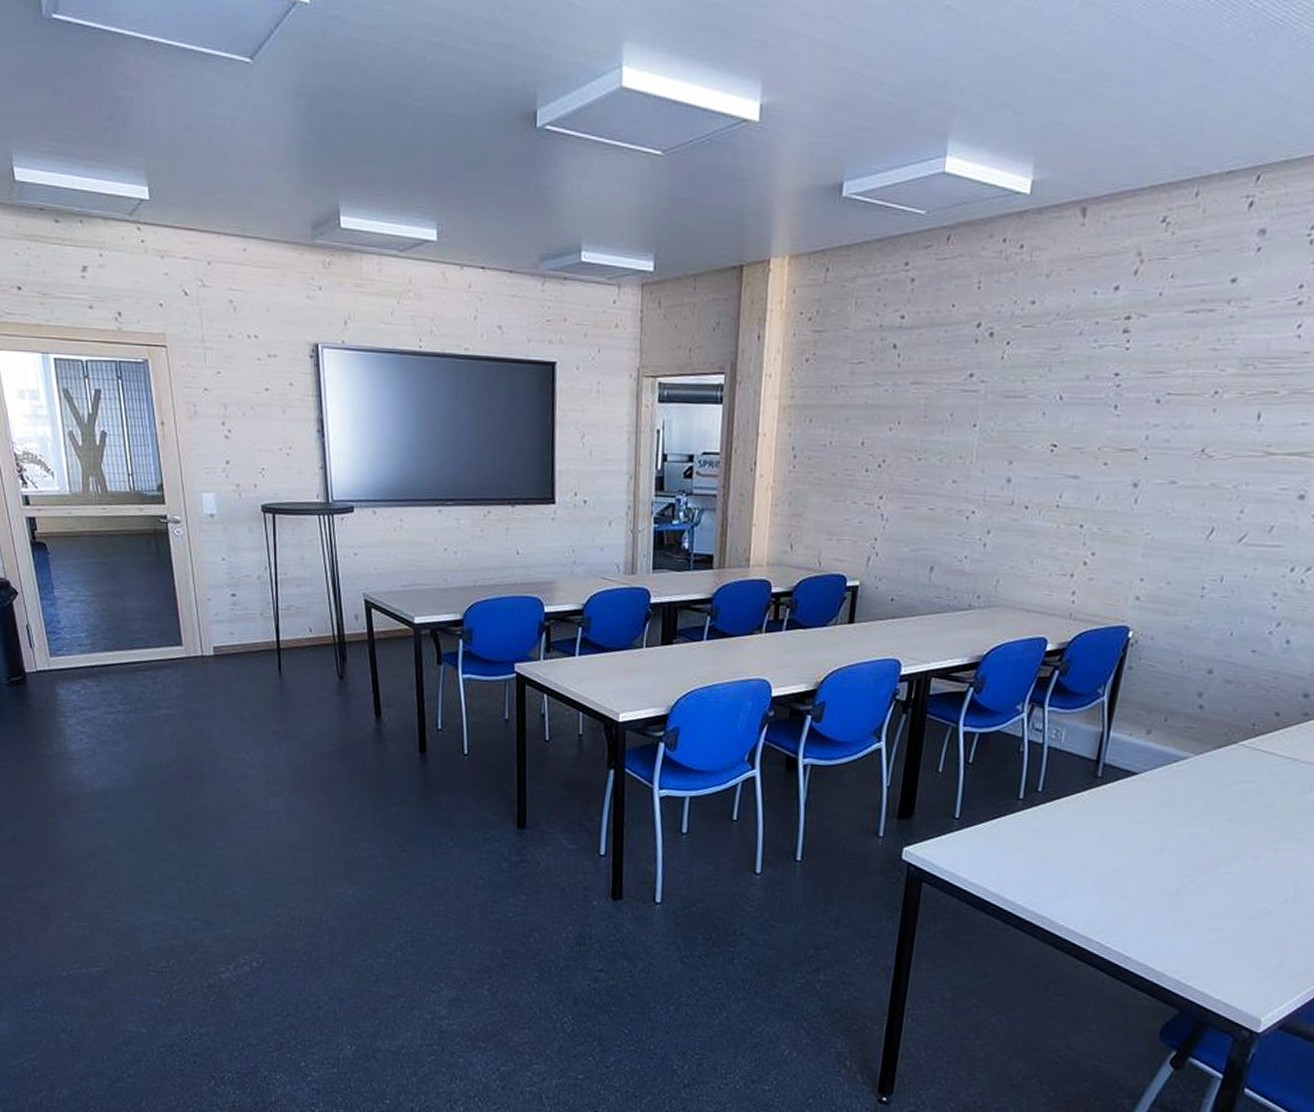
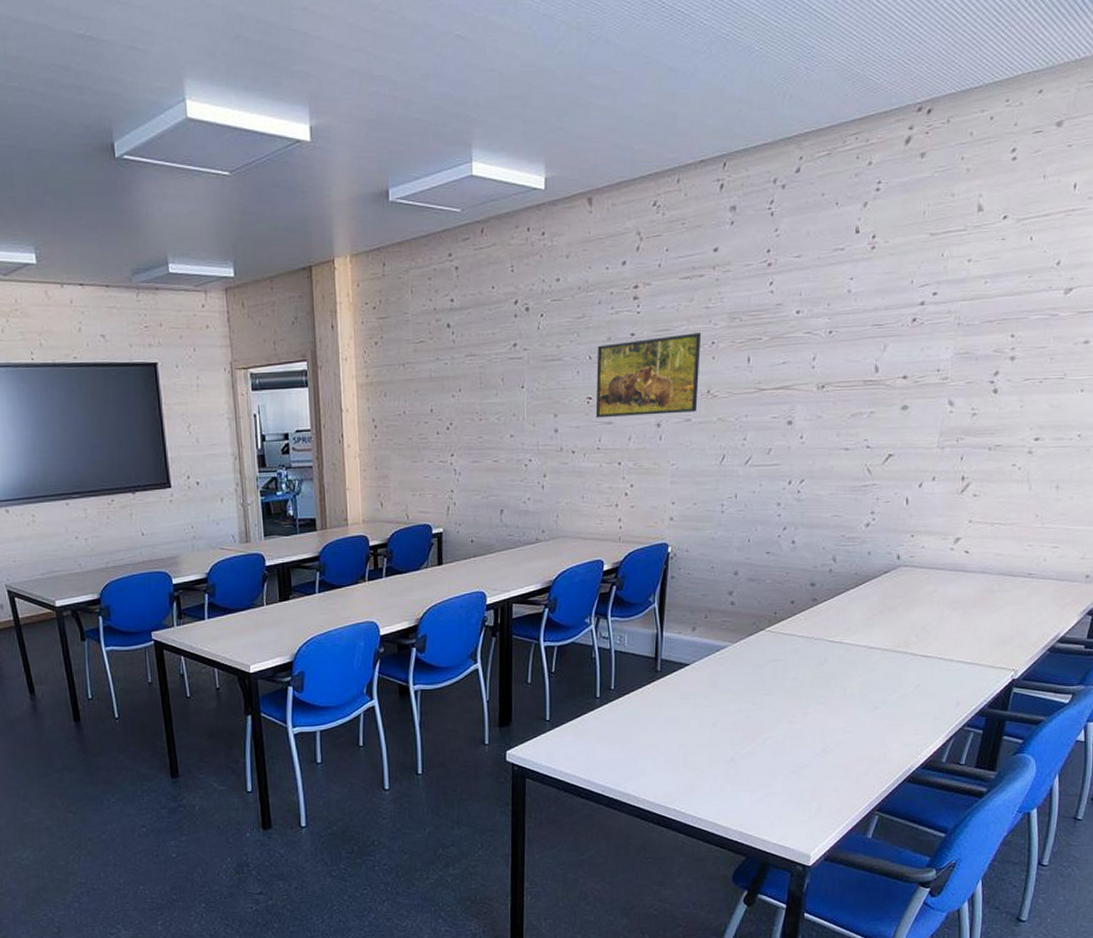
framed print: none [1059,378,1202,474] -> present [595,333,701,418]

